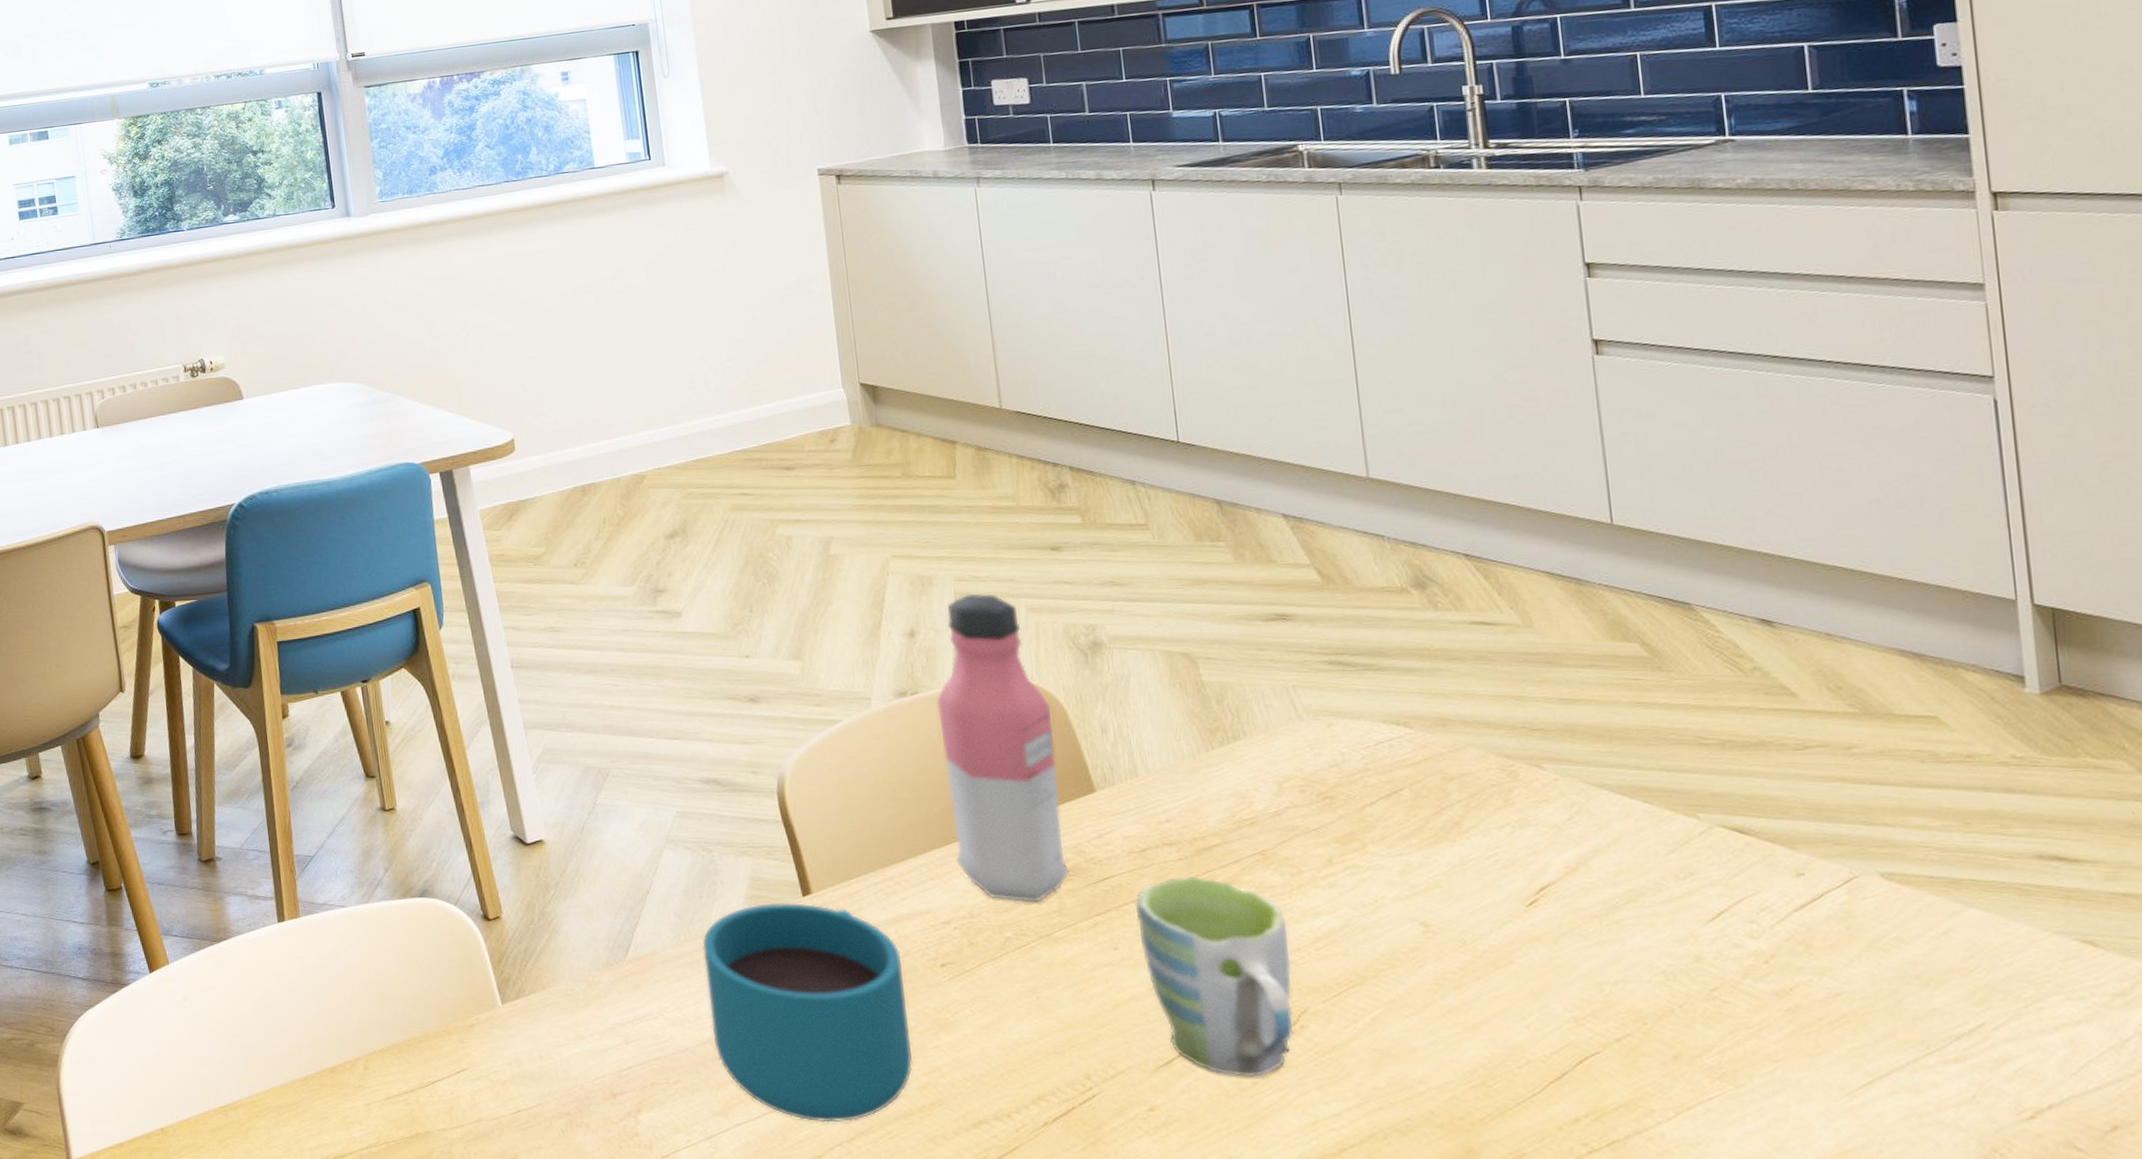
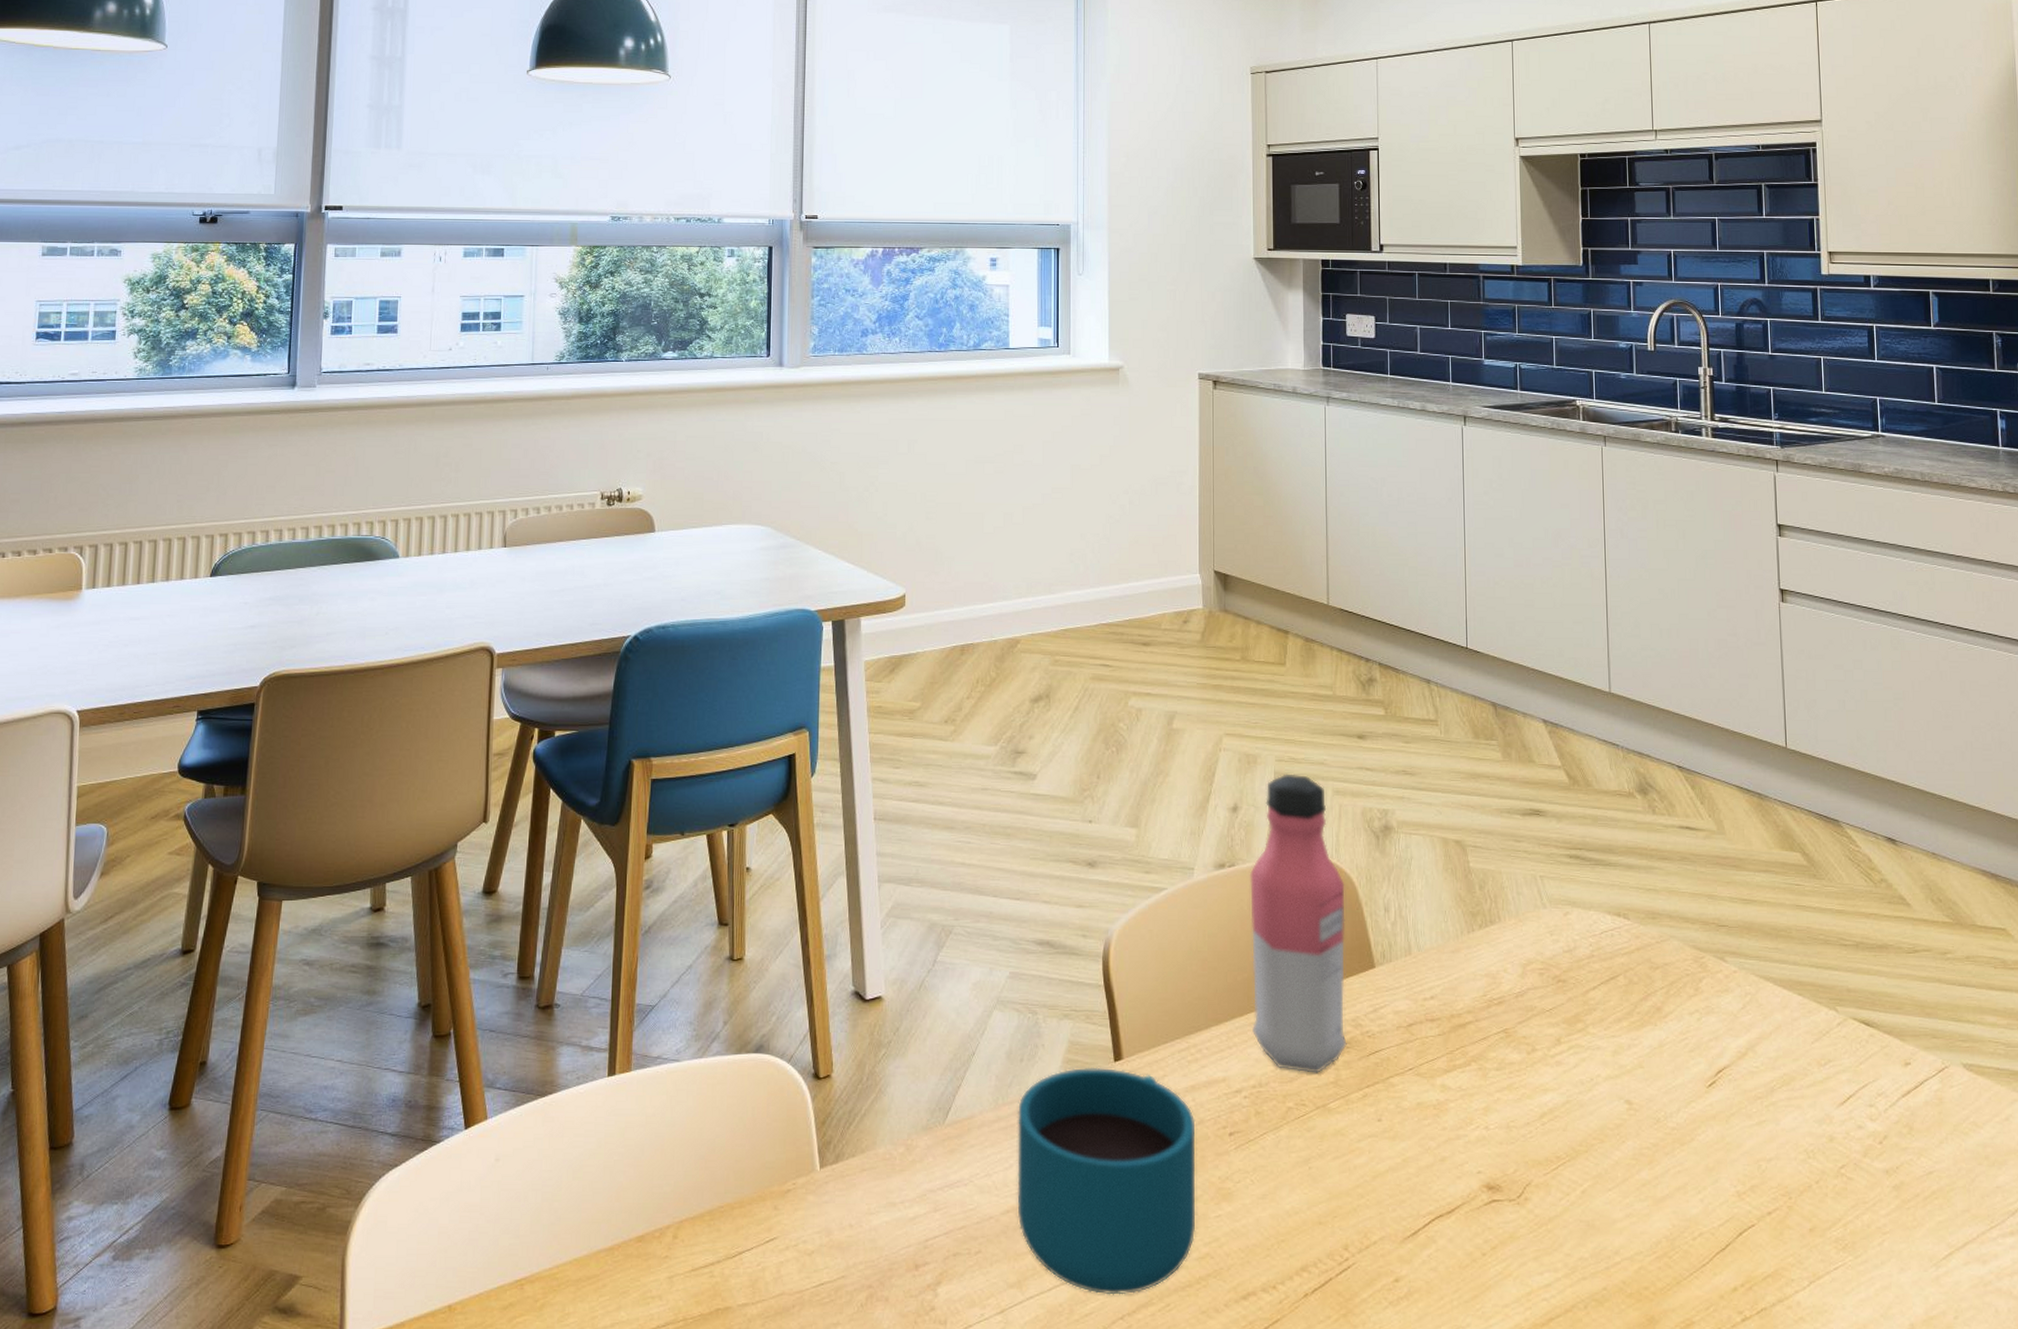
mug: present [1134,875,1294,1077] -> none [1398,1050,1521,1248]

